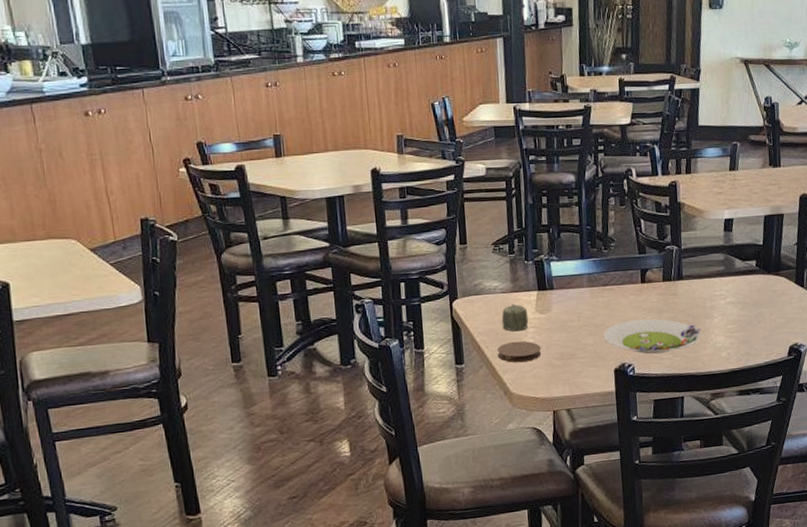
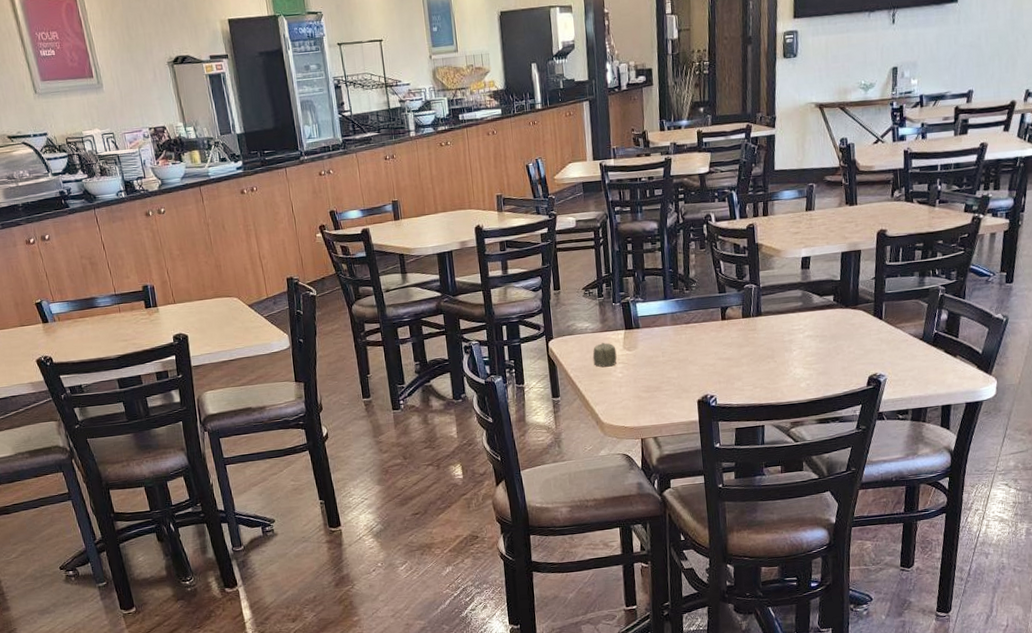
coaster: present [497,341,542,363] -> none [589,375,630,396]
salad plate: present [603,318,701,354] -> none [686,353,780,386]

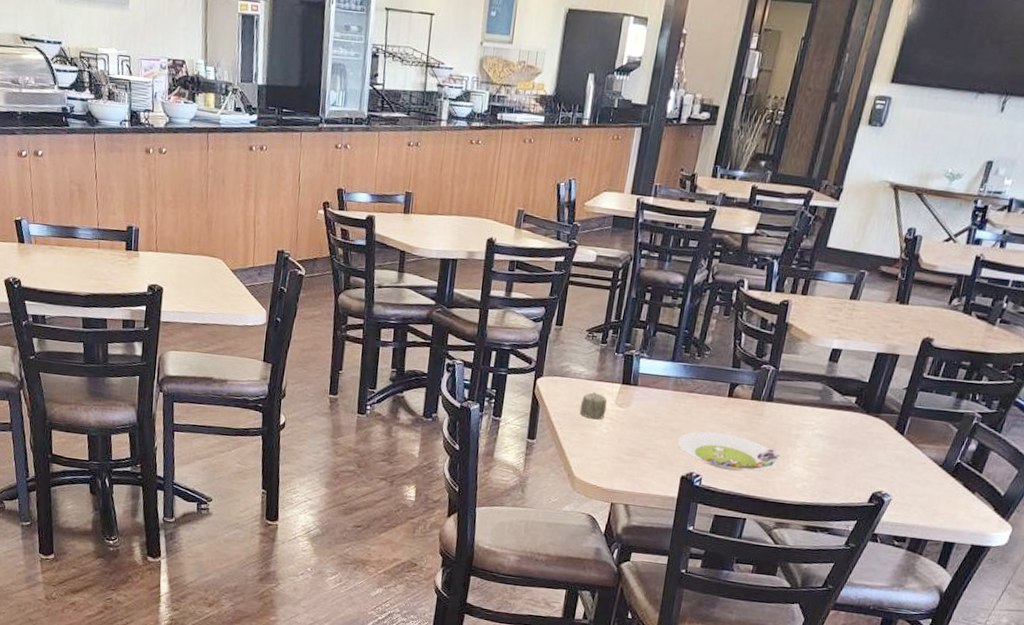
salad plate: none [686,353,780,386] -> present [677,431,780,472]

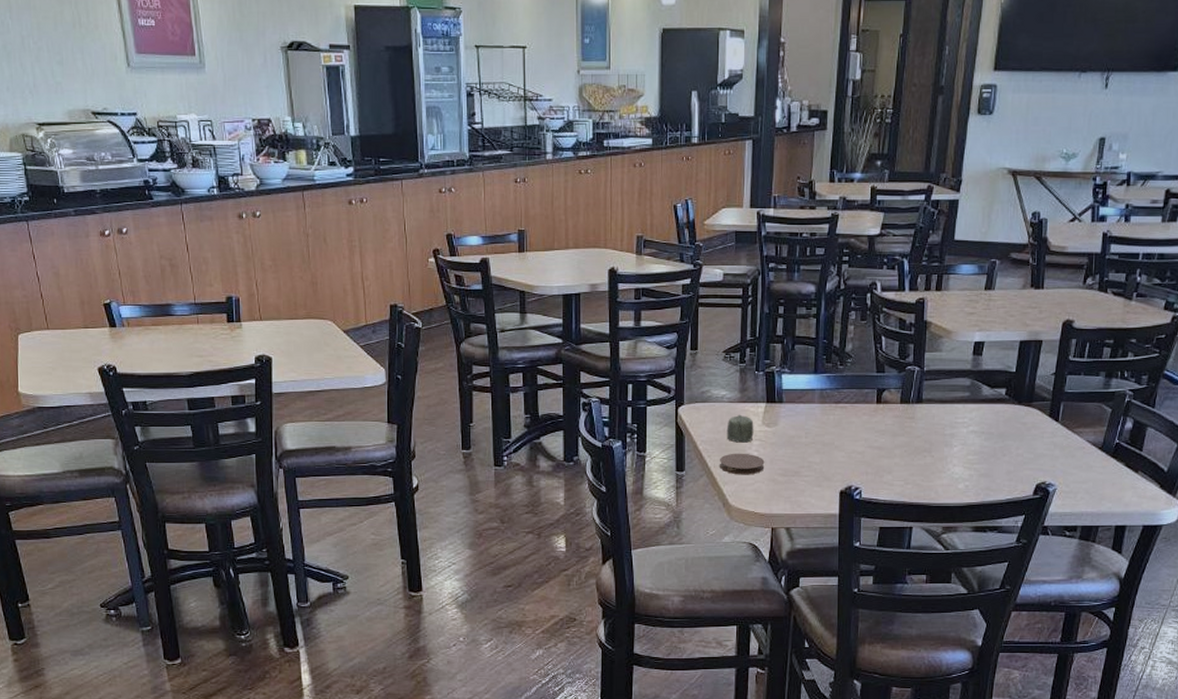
coaster: none [568,428,613,451] -> present [719,453,765,475]
salad plate: present [677,431,780,472] -> none [831,442,938,479]

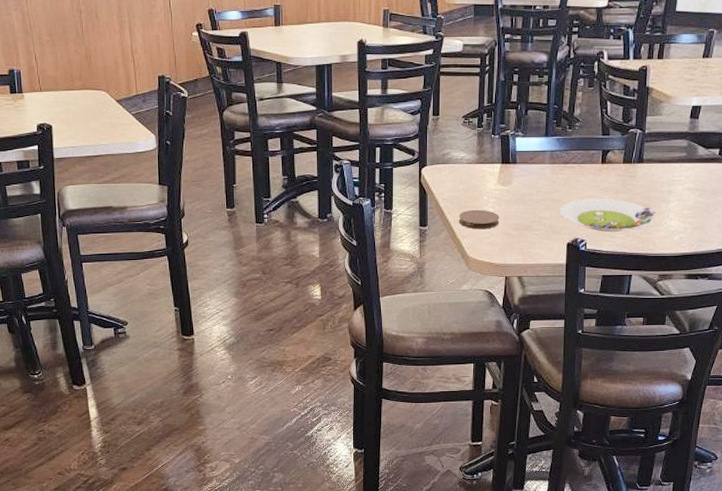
cup: present [726,414,754,443] -> none [465,174,490,200]
salad plate: none [831,442,938,479] -> present [559,198,656,232]

